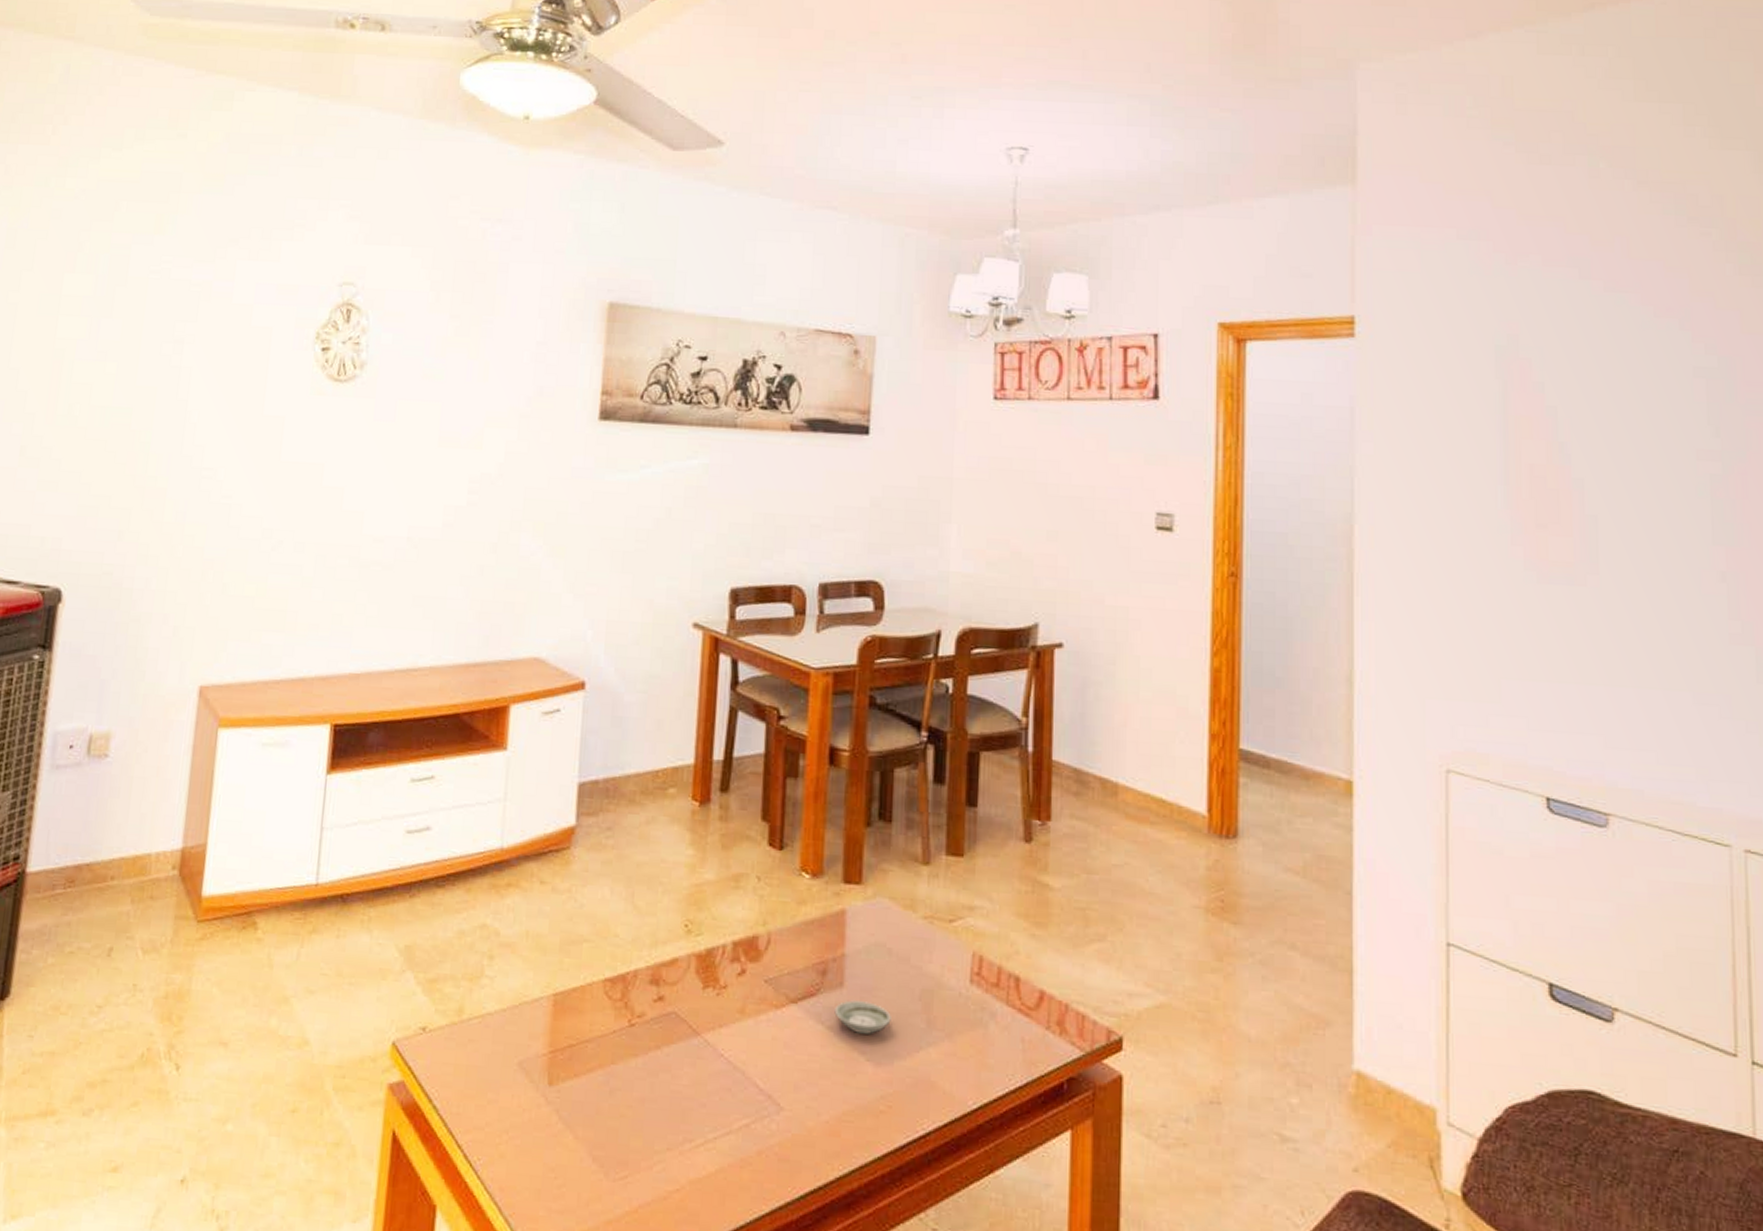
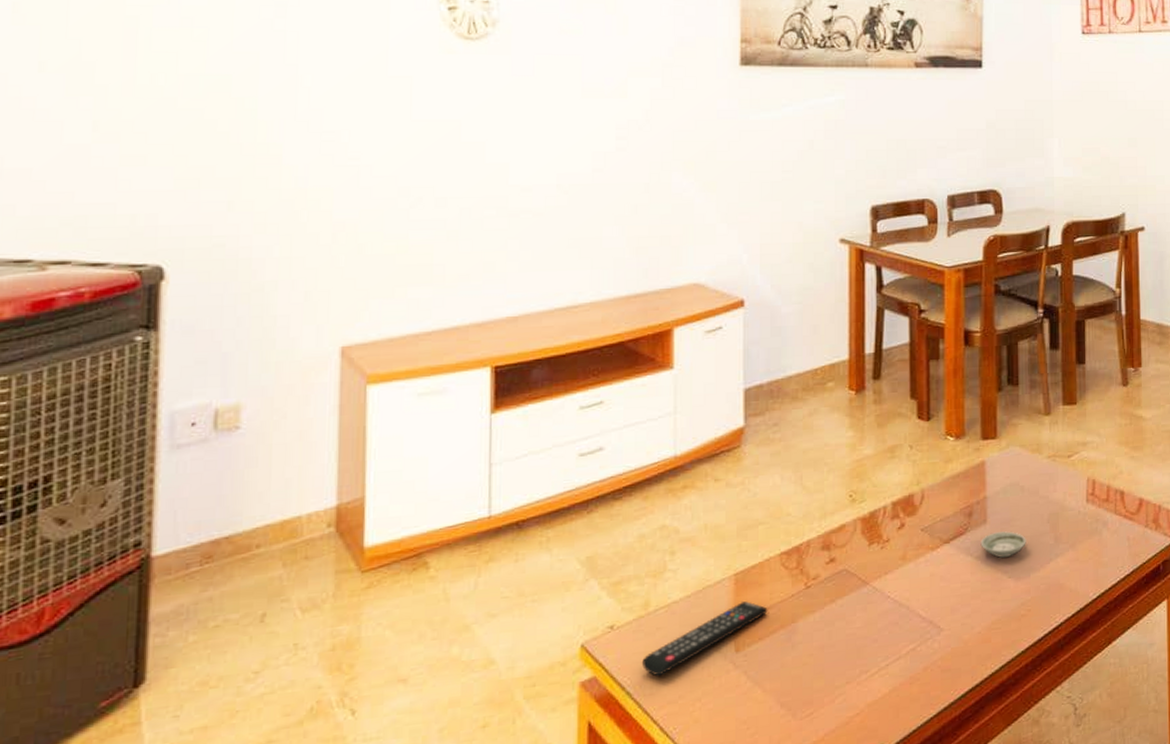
remote control: none [451,1028,587,1095] -> present [642,601,768,677]

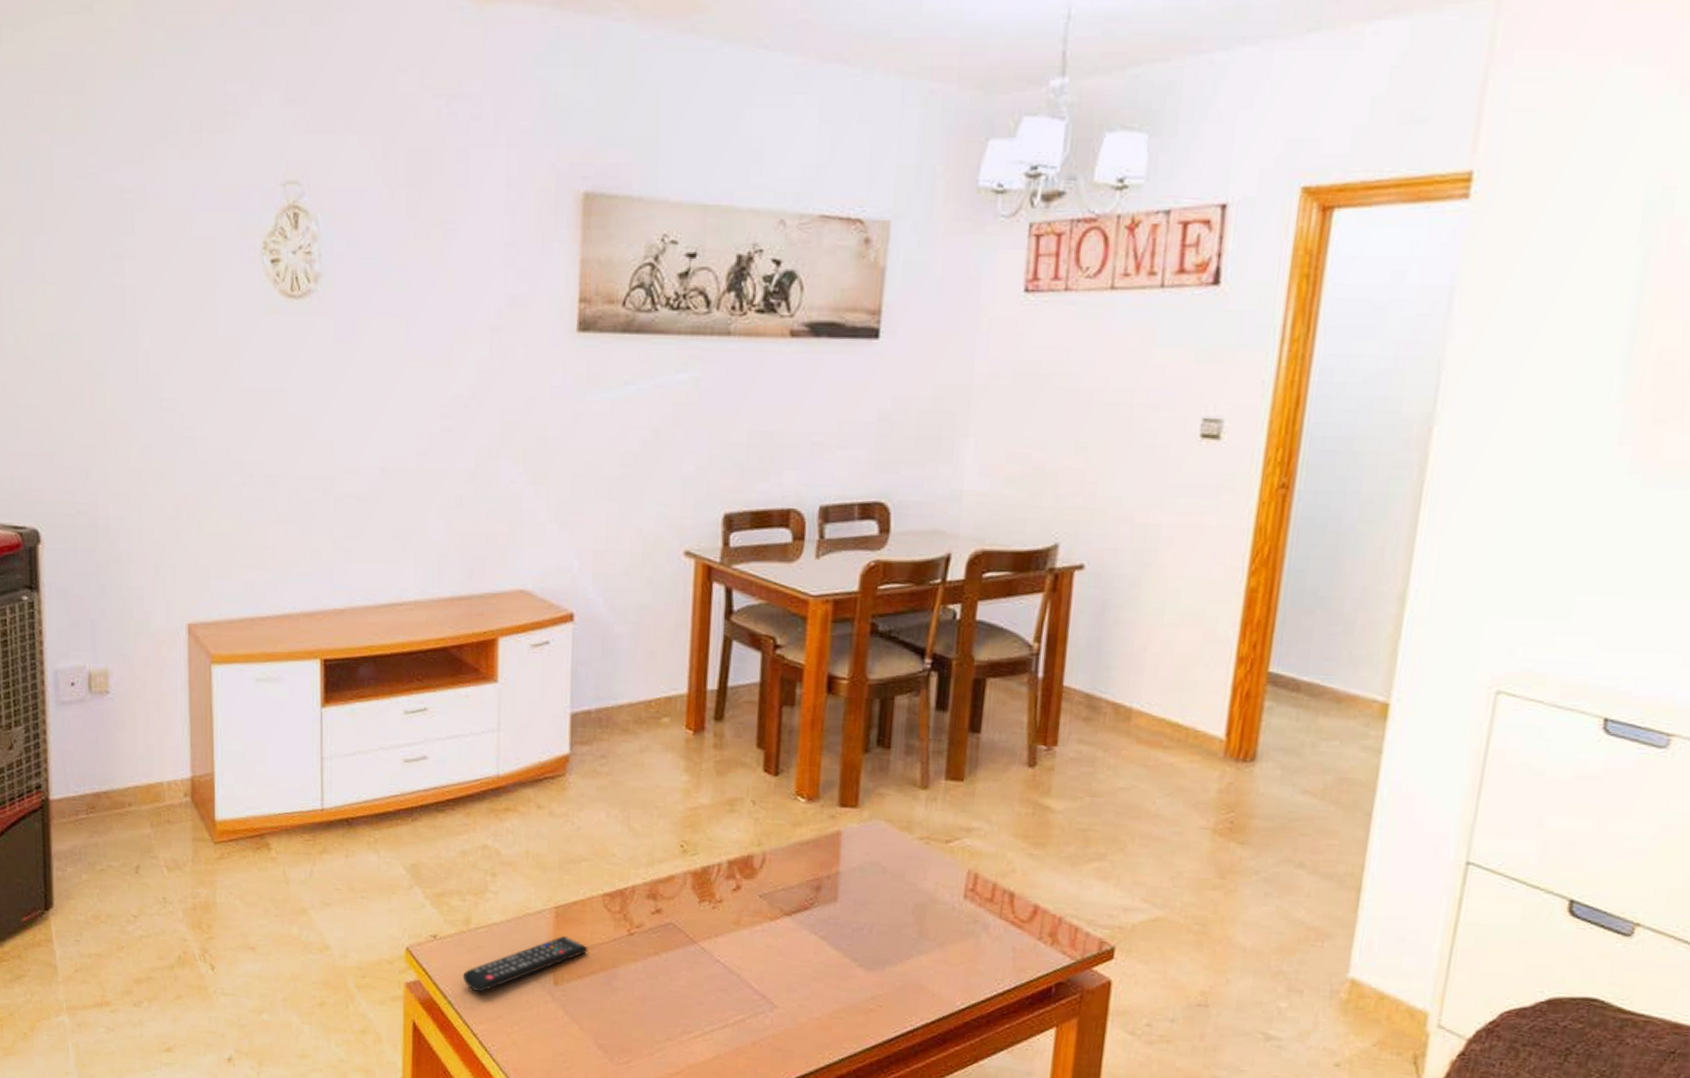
saucer: present [980,531,1026,558] -> none [827,913,884,943]

